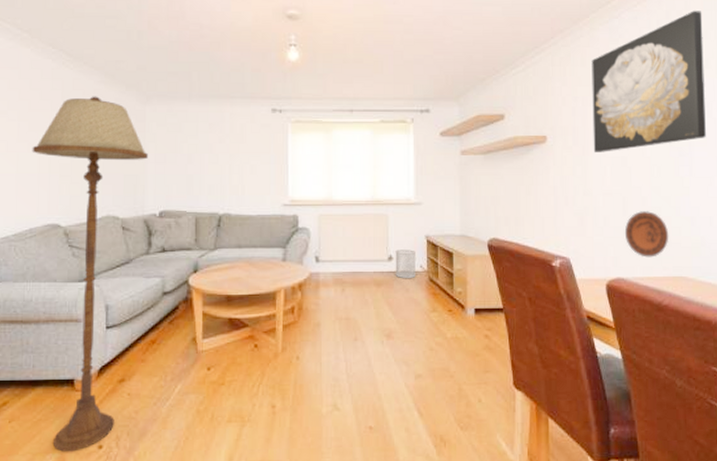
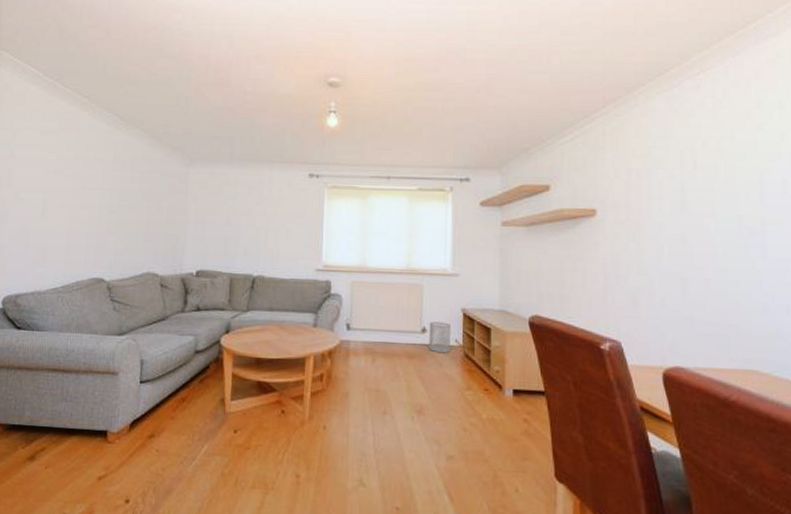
floor lamp: present [32,96,148,452] -> none [83,158,189,503]
wall art: present [591,11,706,152] -> none [647,79,781,229]
decorative plate: present [624,211,669,258] -> none [684,294,738,347]

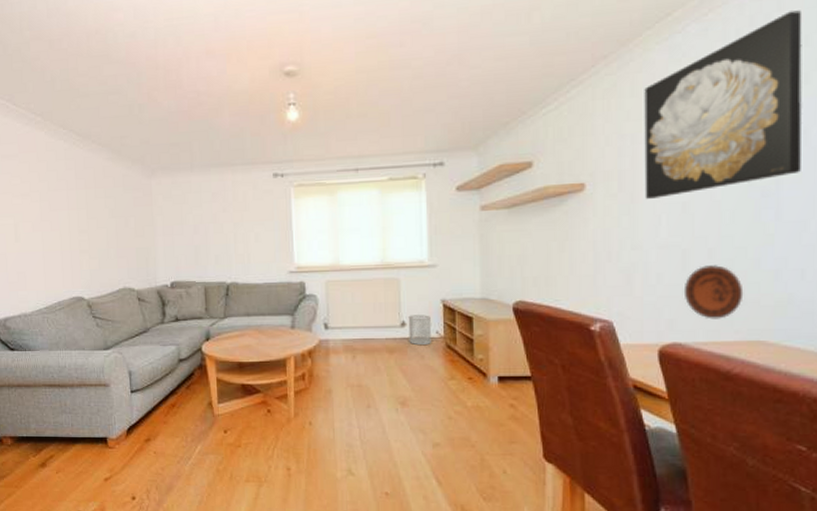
wall art: none [647,79,781,229] -> present [644,10,802,199]
decorative plate: none [684,294,738,347] -> present [683,265,744,319]

